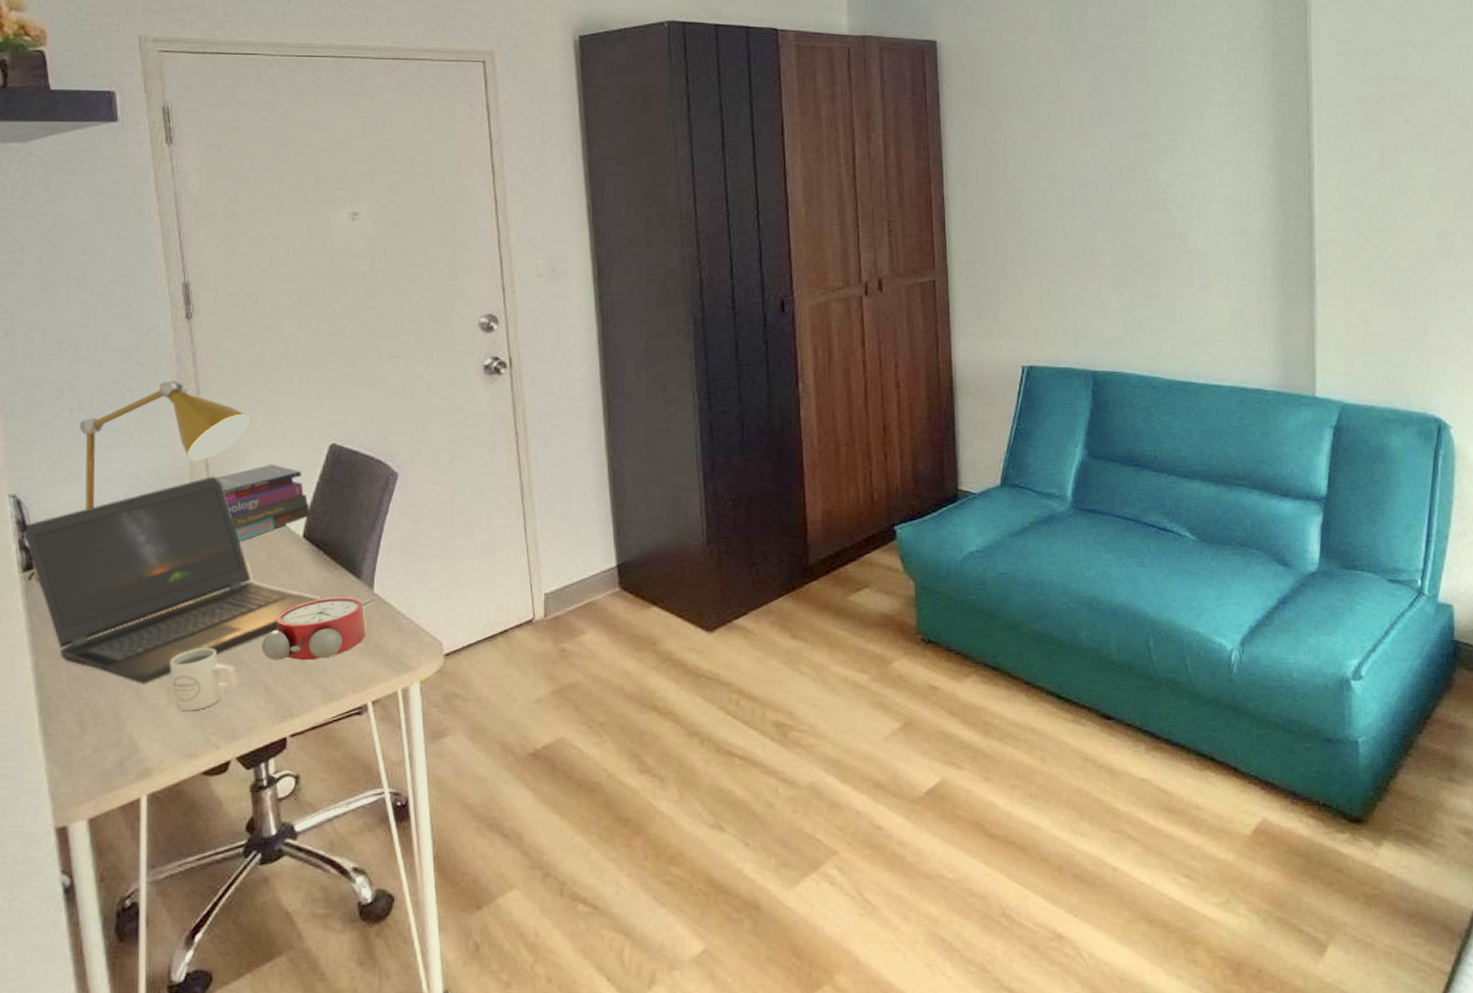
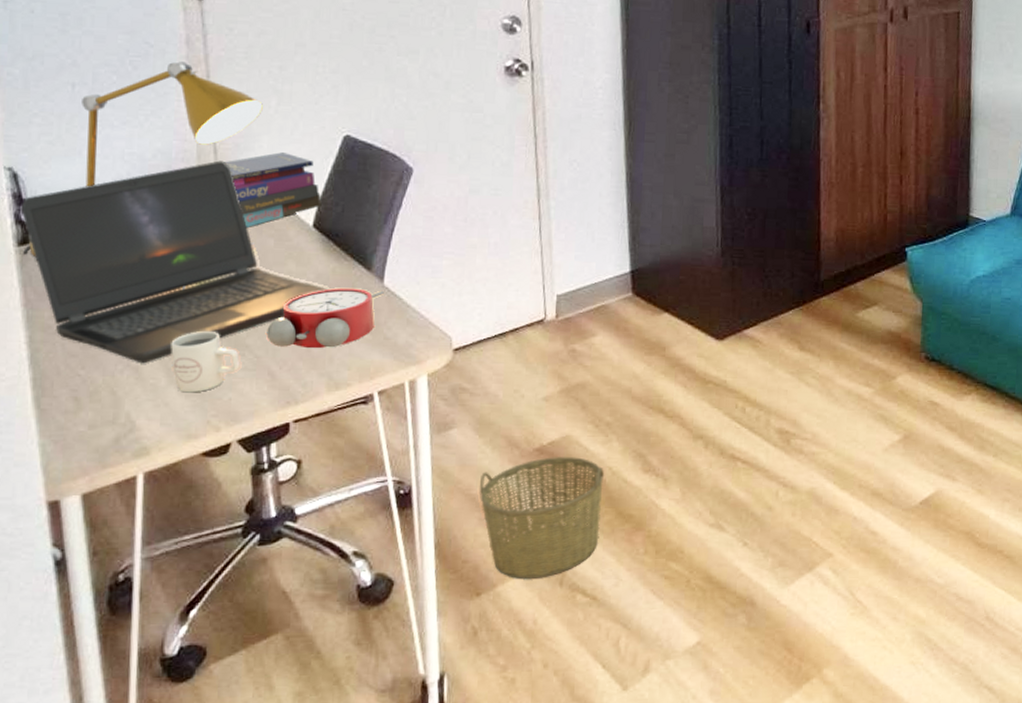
basket: none [475,760,601,891] -> present [479,457,605,580]

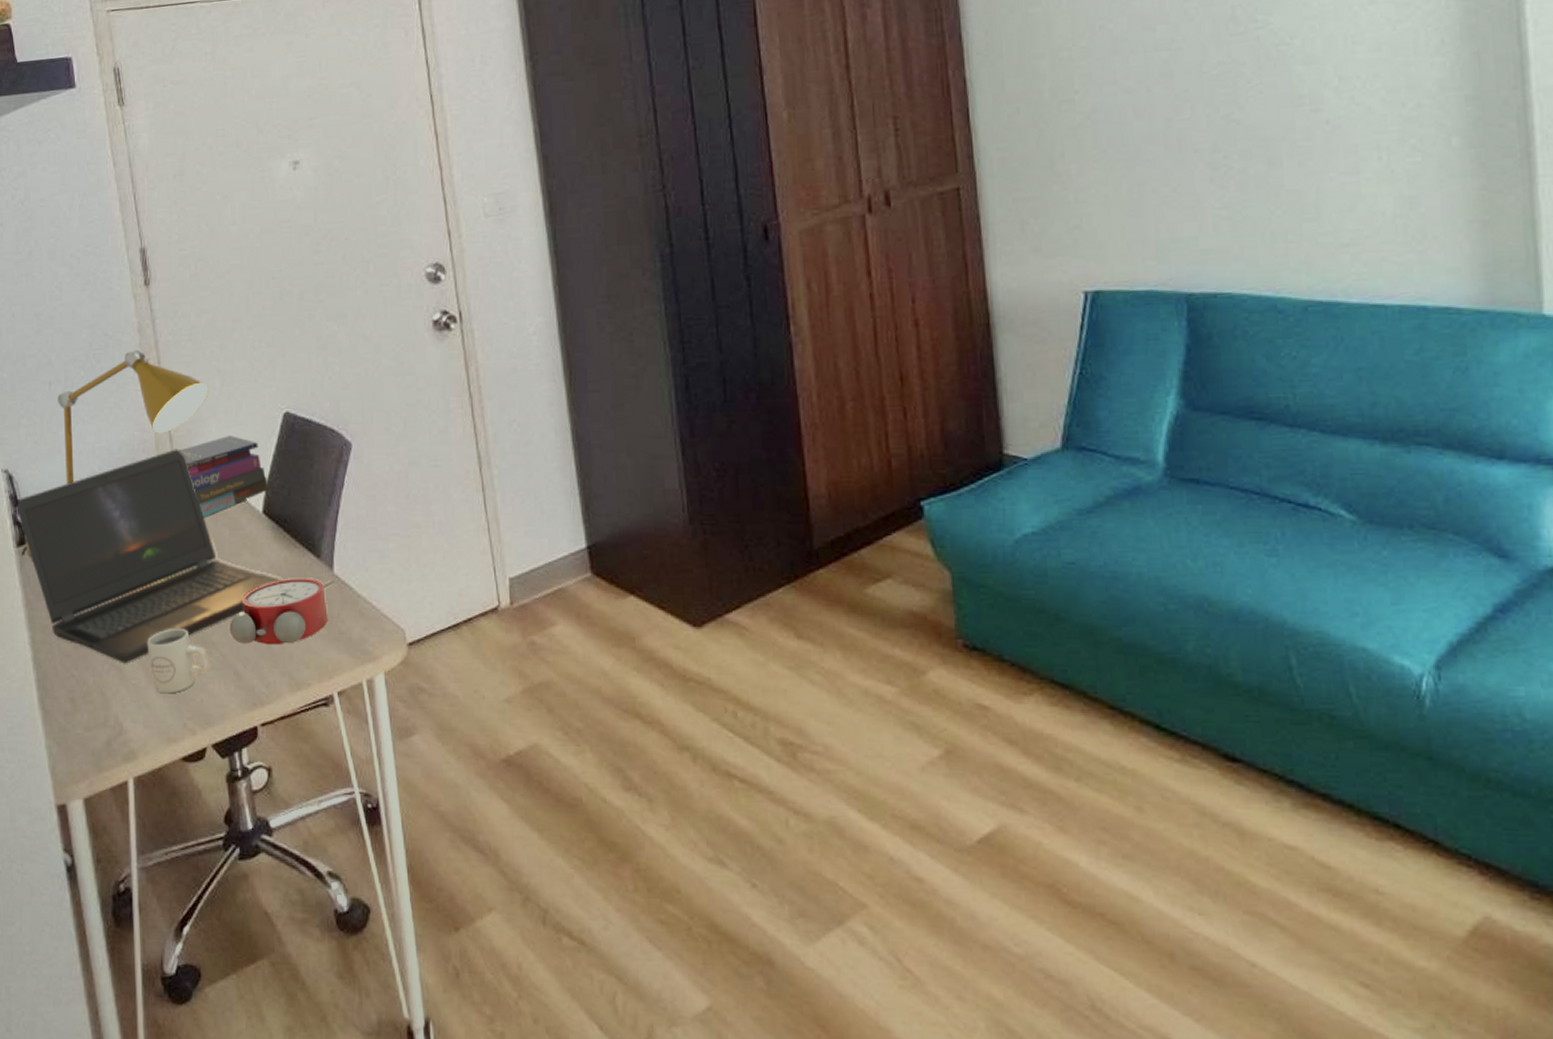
basket: present [479,457,605,580] -> none [446,769,582,915]

